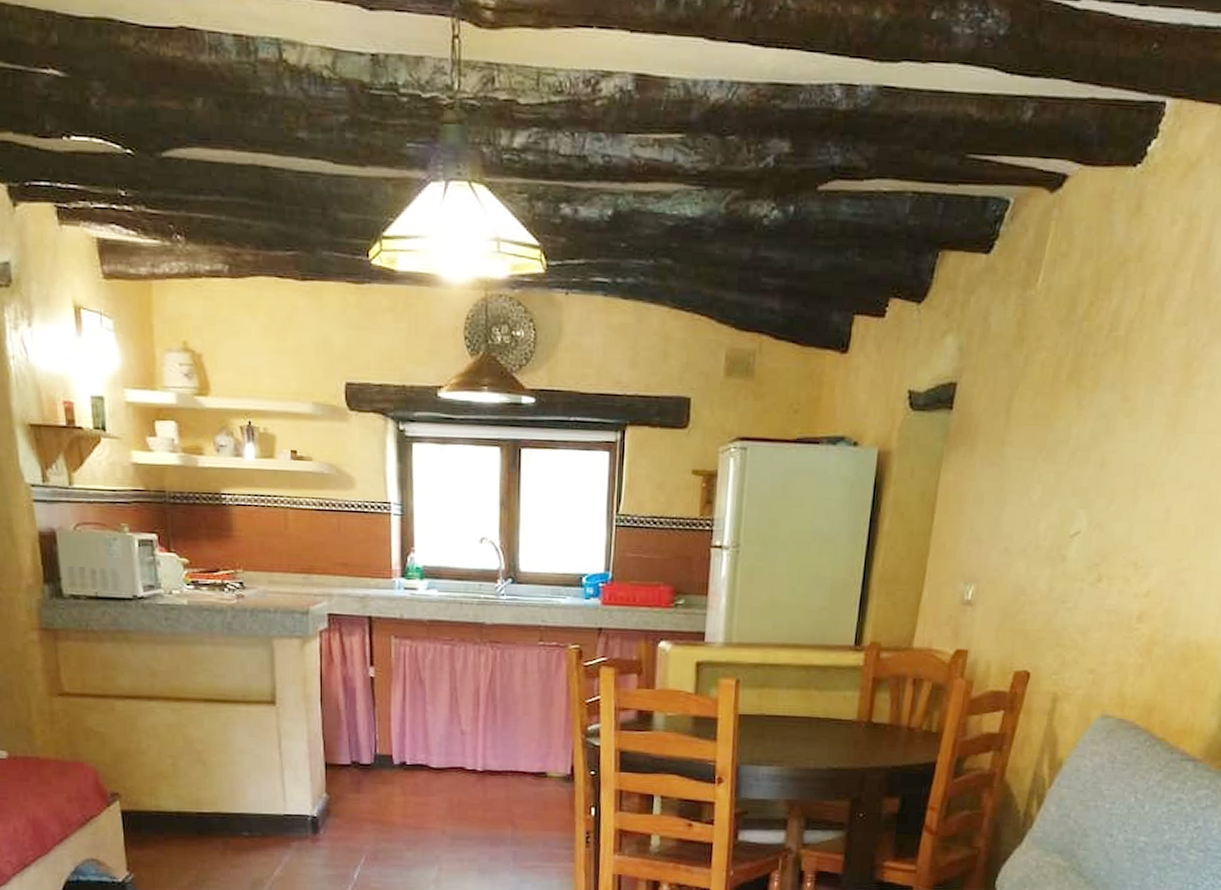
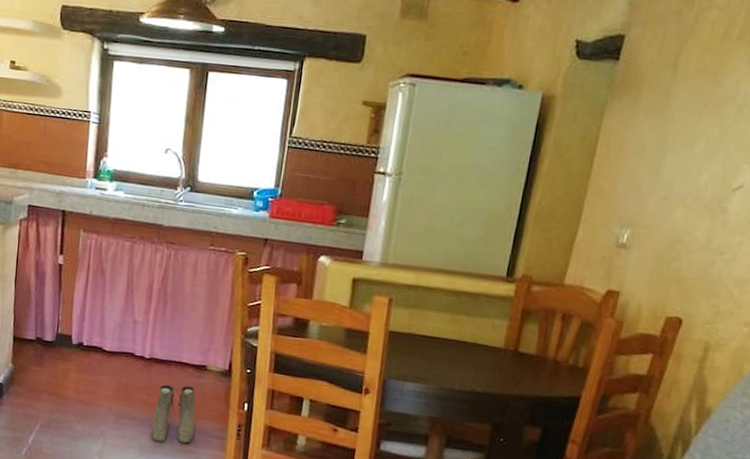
boots: none [492,796,539,861] -> present [151,384,196,444]

